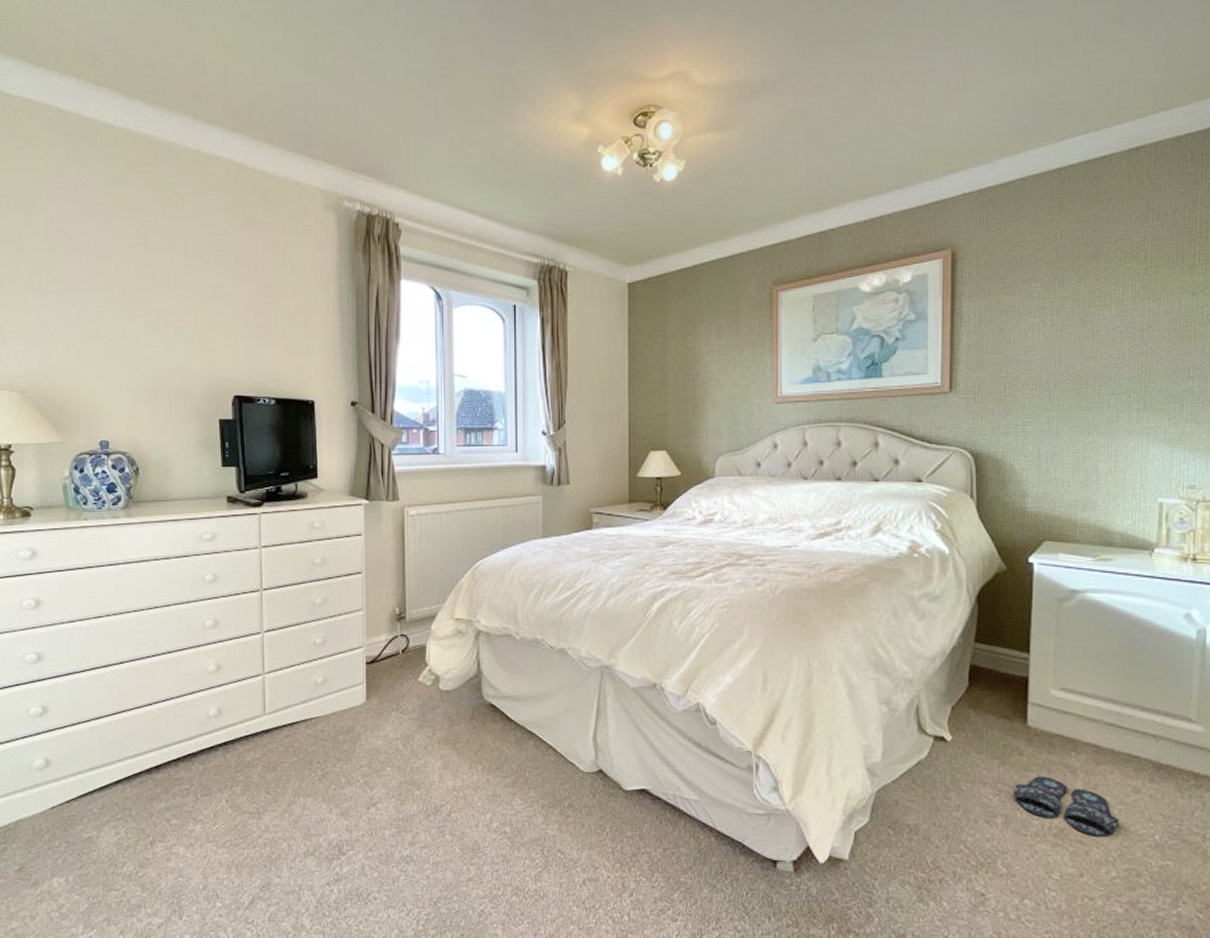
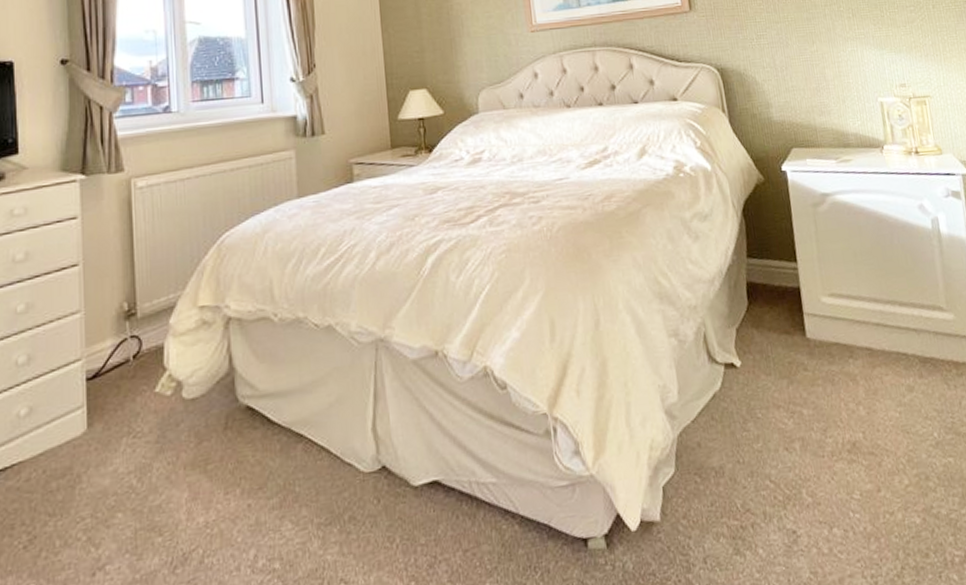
slippers: present [1013,776,1119,837] -> none [805,388,902,446]

